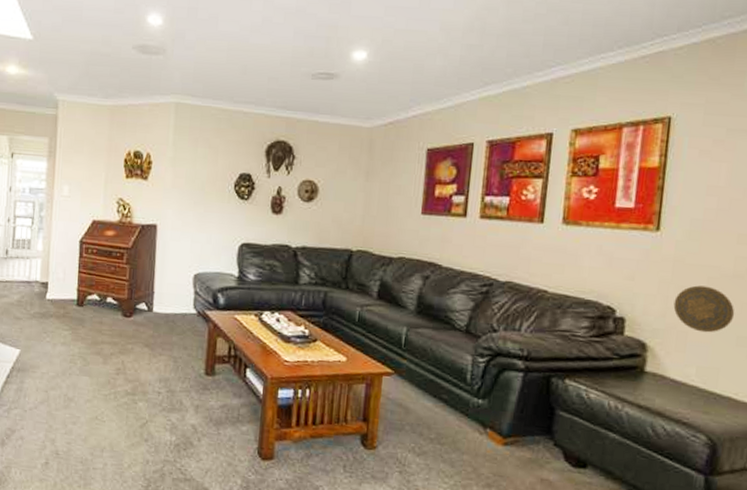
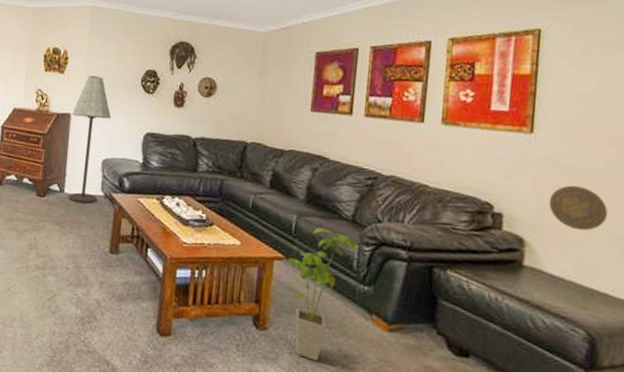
floor lamp: none [158,181,202,323] -> present [68,75,112,204]
house plant: none [398,339,472,479] -> present [288,227,358,361]

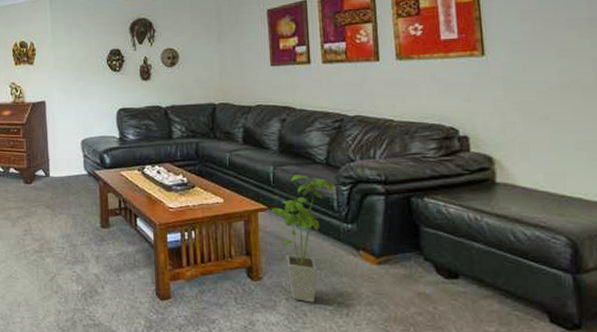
floor lamp: present [68,75,112,204] -> none [46,62,84,184]
decorative plate: present [548,185,608,231] -> none [510,99,569,142]

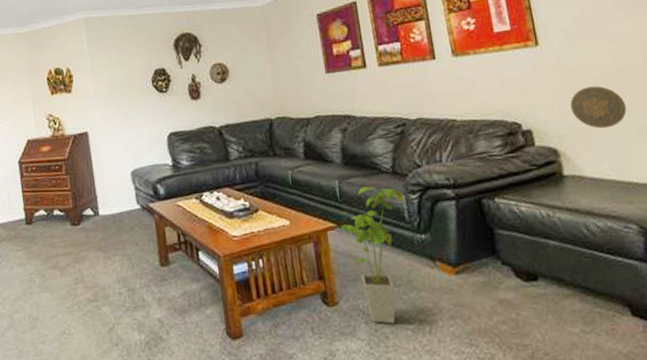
decorative plate: none [510,99,569,142] -> present [570,86,627,129]

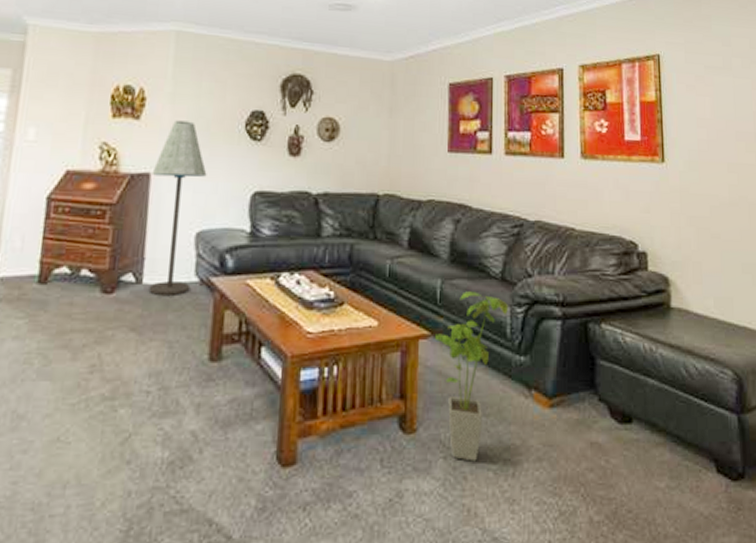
floor lamp: none [89,87,136,222] -> present [148,120,207,295]
decorative plate: present [570,86,627,129] -> none [686,215,737,262]

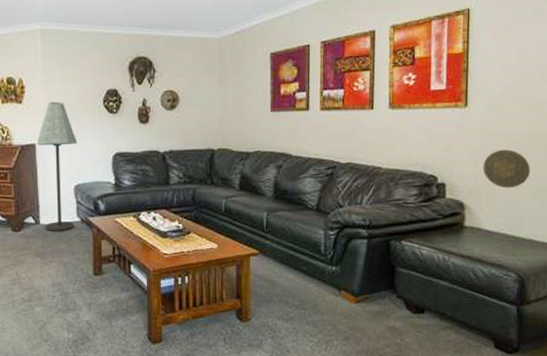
house plant: present [435,291,509,462] -> none [263,220,323,340]
decorative plate: none [686,215,737,262] -> present [483,149,531,188]

